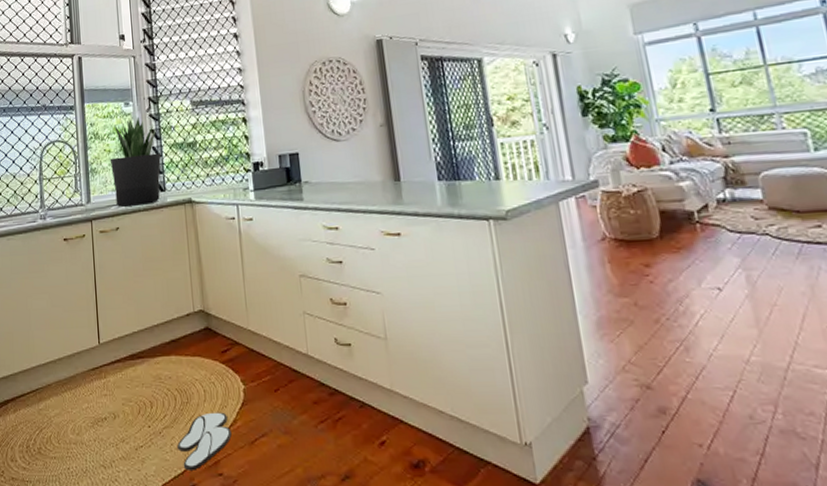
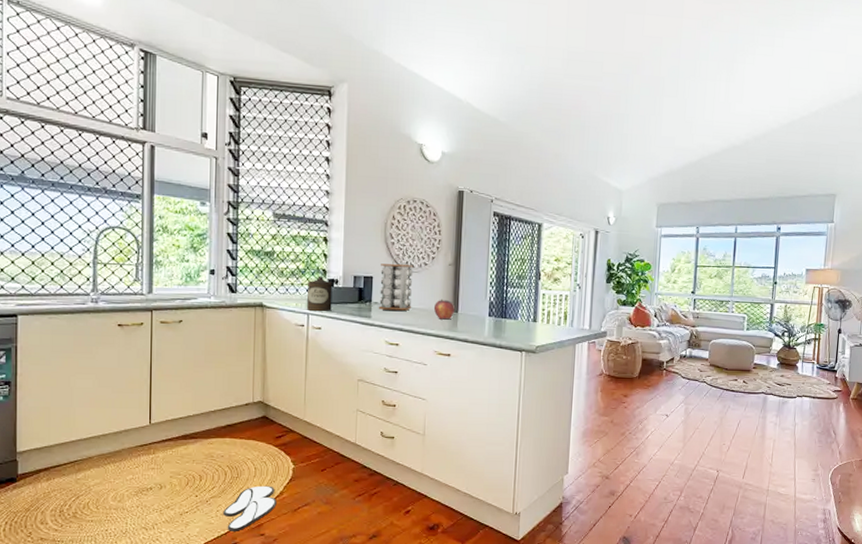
planter: present [111,116,161,207] -> none [179,215,236,303]
canister: none [233,160,261,201] -> present [307,276,333,311]
spice rack: none [305,125,347,190] -> present [378,256,414,312]
fruit: none [371,167,397,192] -> present [433,299,456,320]

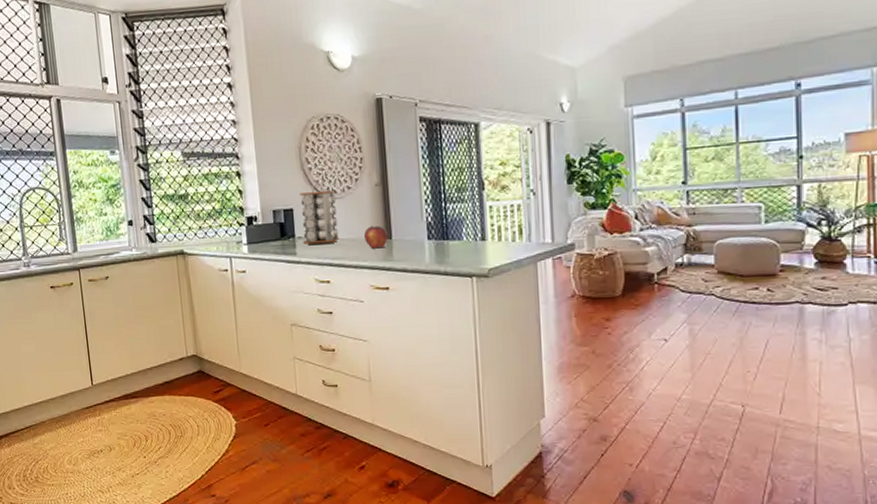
slippers: present [223,485,277,531] -> none [172,444,224,493]
canister: present [307,276,333,311] -> none [226,214,254,253]

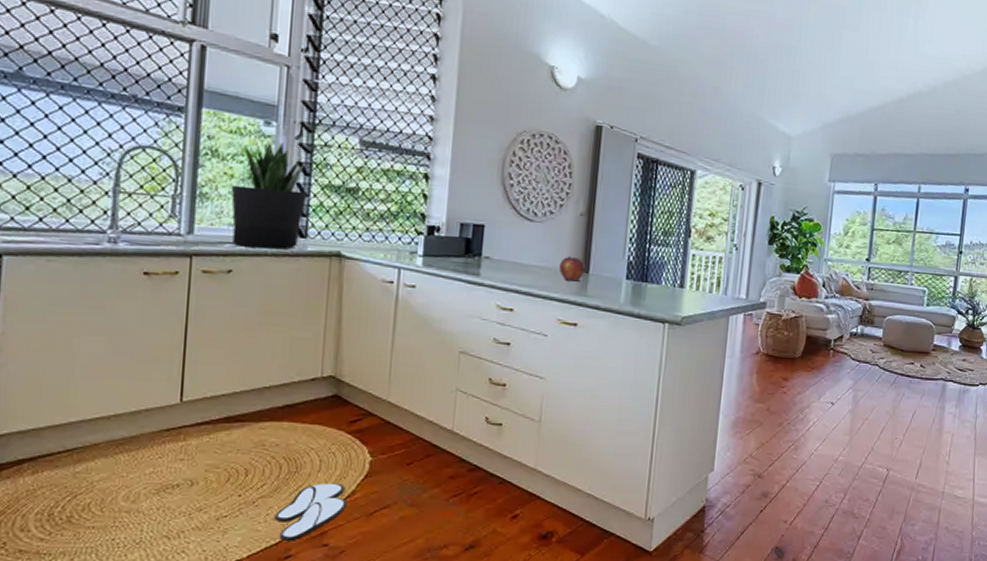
planter: none [97,166,151,257] -> present [231,137,308,249]
slippers: none [172,444,224,493] -> present [275,483,347,541]
spice rack: present [300,182,340,246] -> none [489,200,537,269]

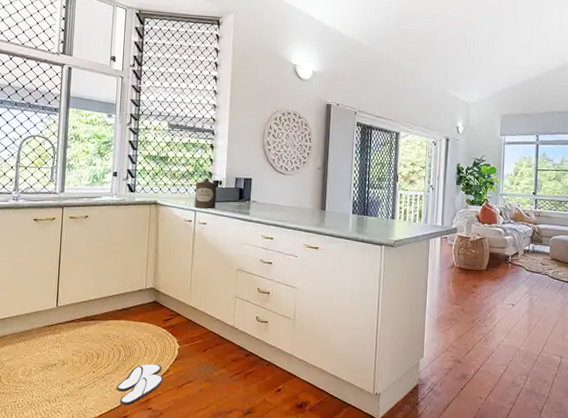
planter: present [231,137,308,249] -> none [87,126,136,201]
canister: none [398,221,433,266] -> present [195,178,217,209]
fruit: present [558,255,586,282] -> none [304,198,323,217]

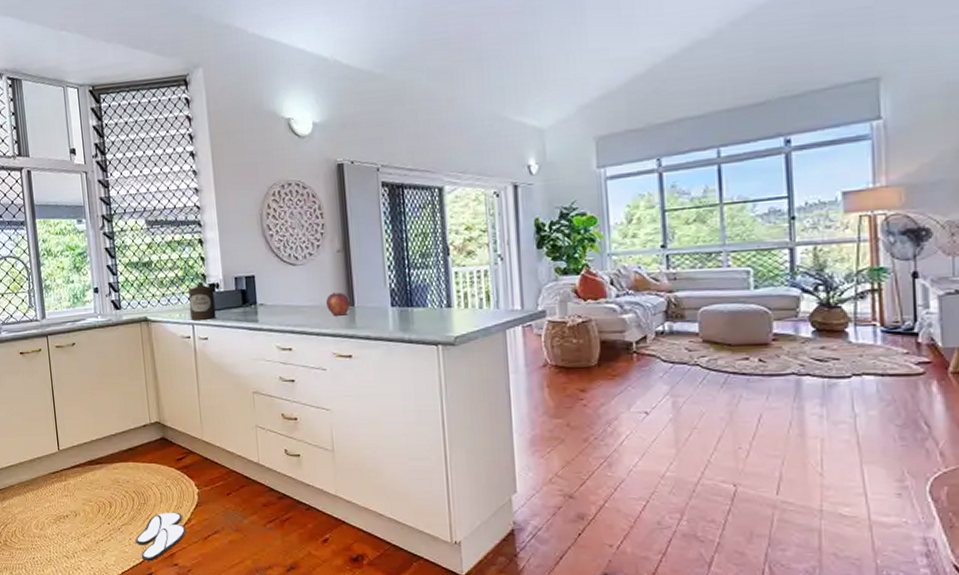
fruit: none [304,198,323,217] -> present [325,292,351,316]

